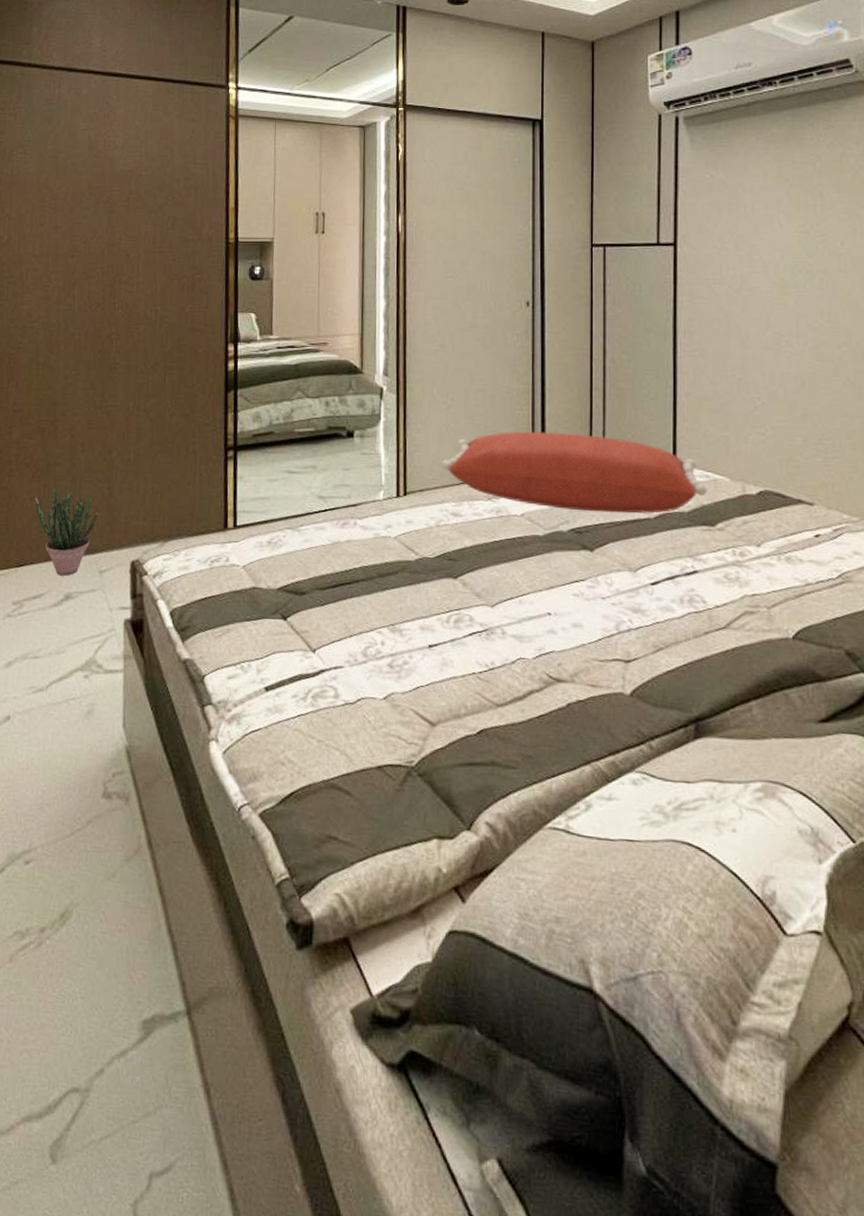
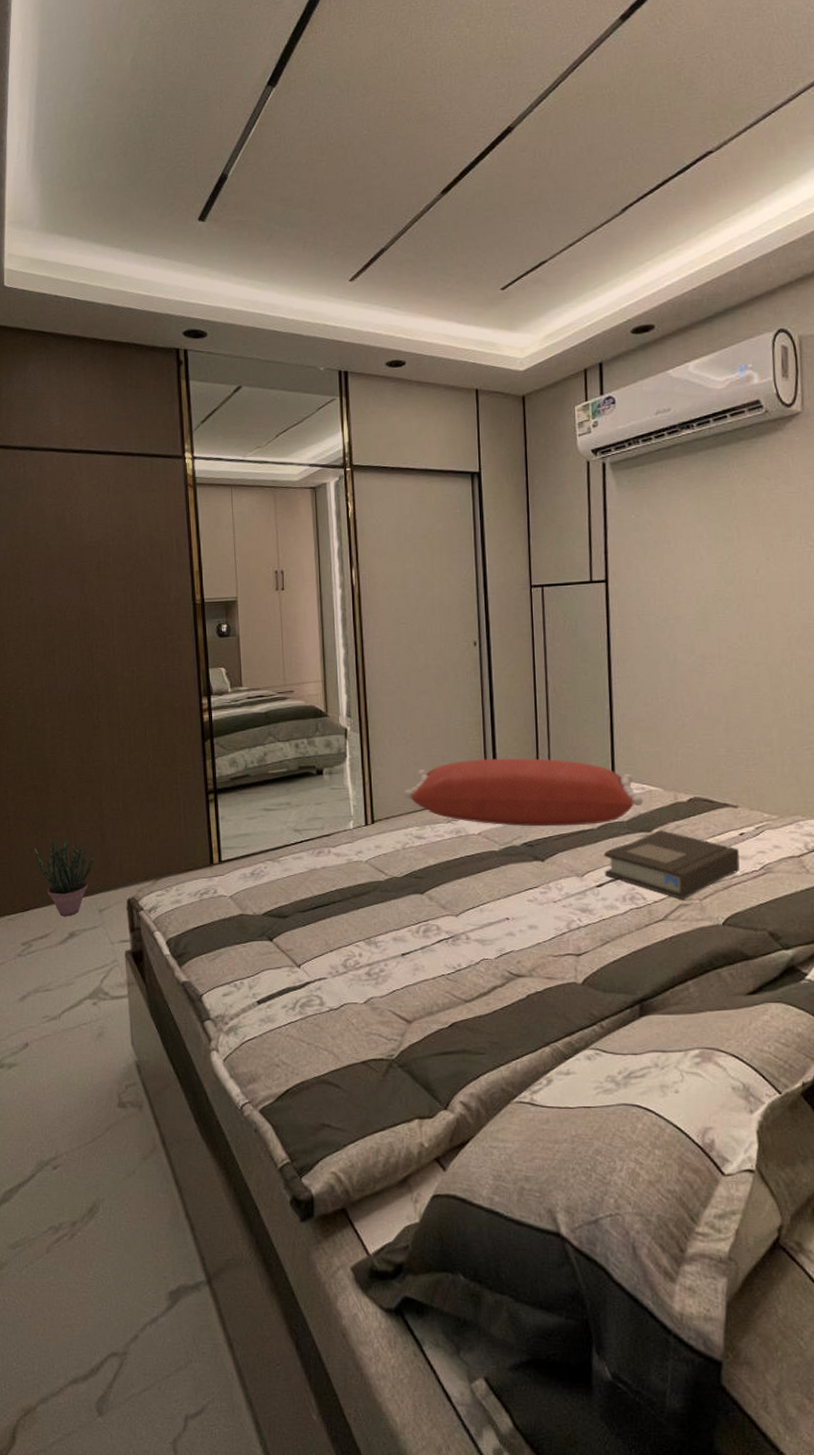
book: none [660,524,814,606] -> present [603,829,740,900]

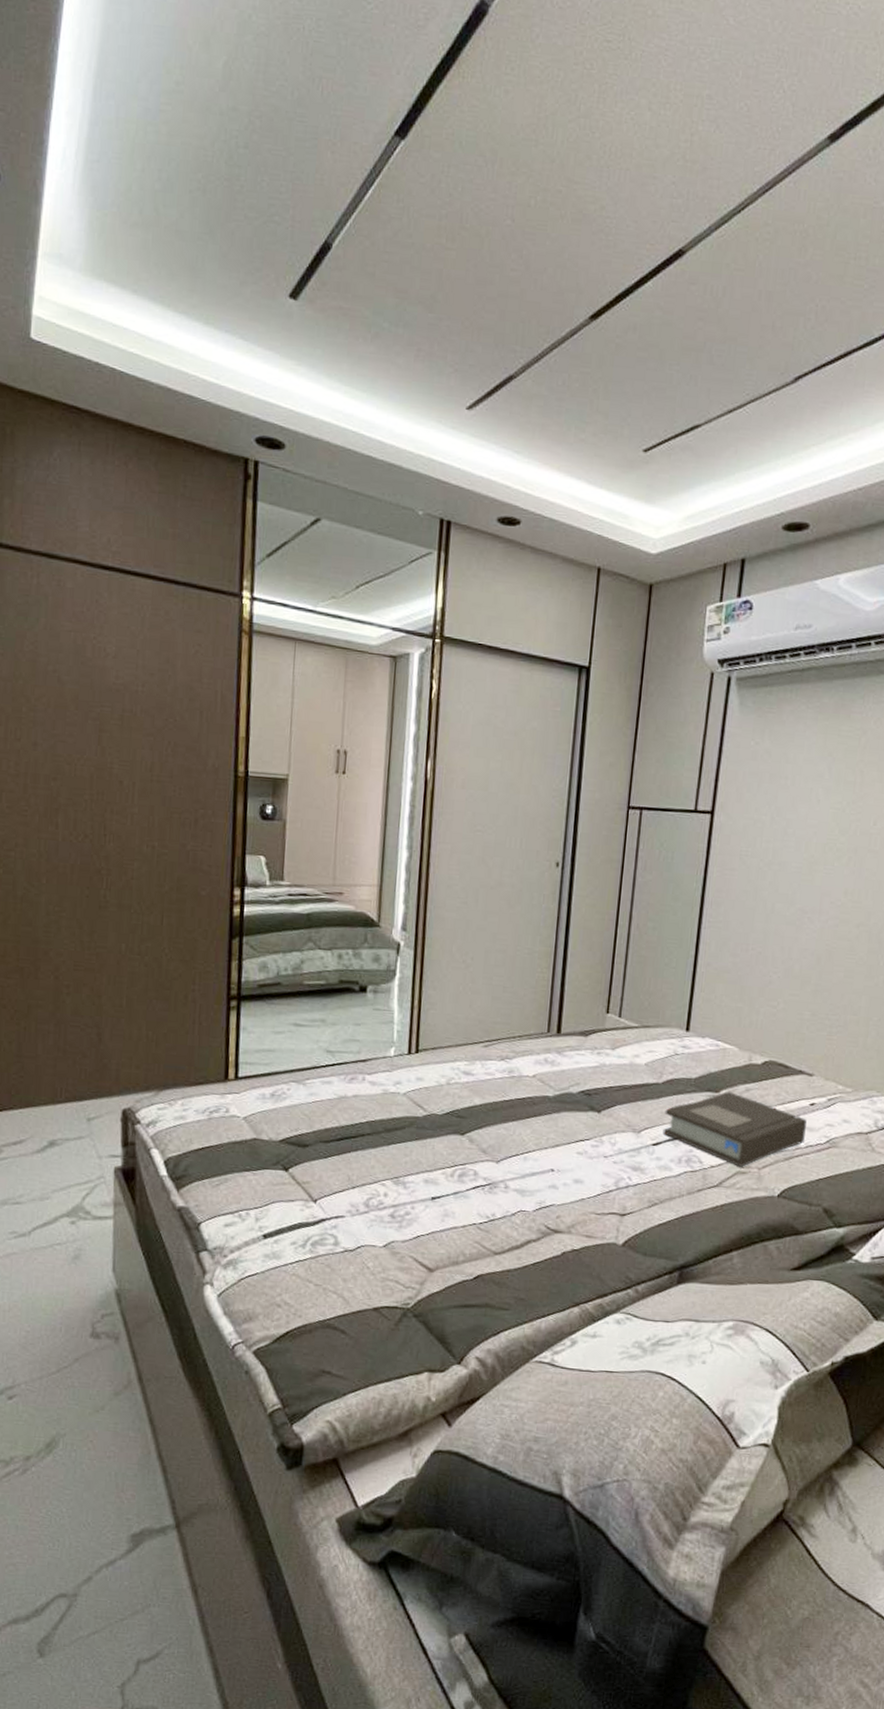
potted plant: present [35,838,93,916] -> none [14,1031,85,1123]
pillow: present [404,758,644,827] -> none [456,994,716,1079]

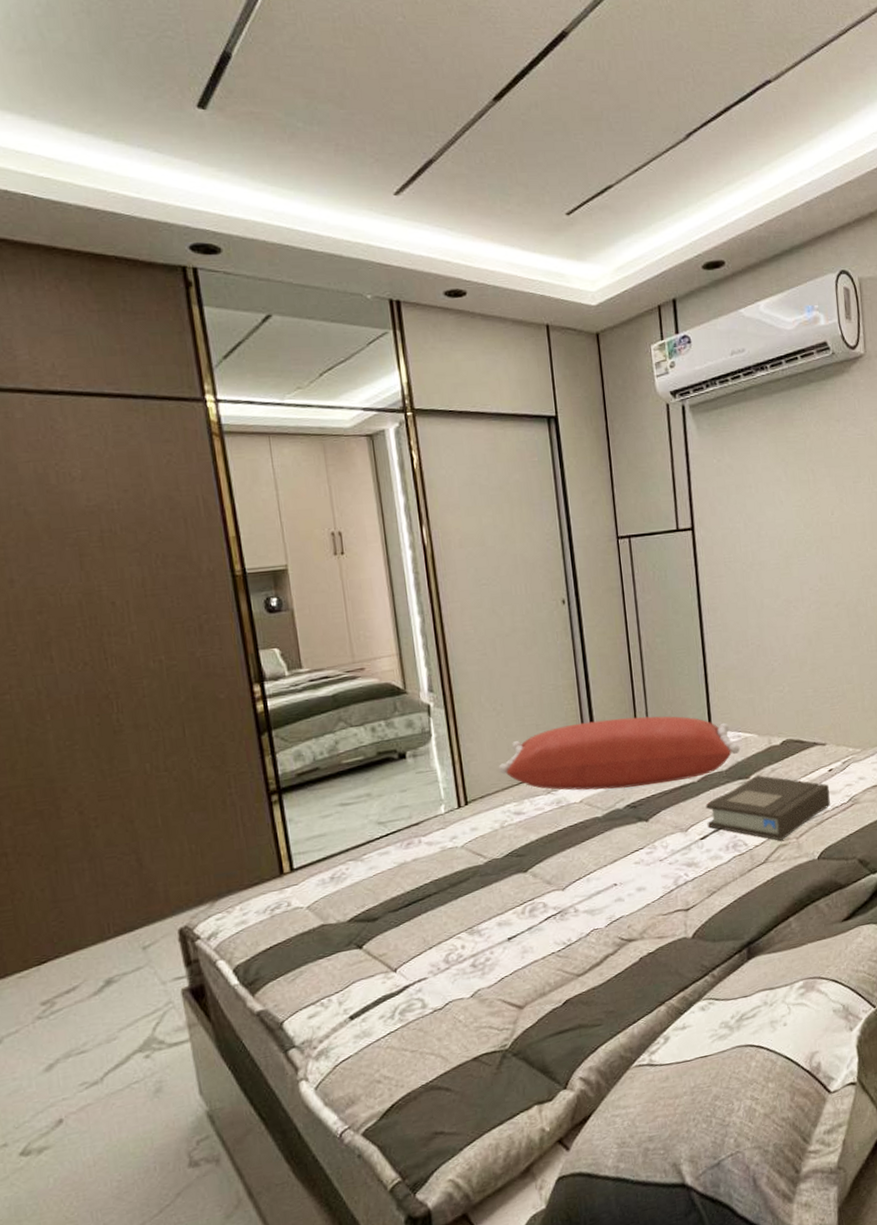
pillow: none [456,994,716,1079] -> present [498,716,741,791]

